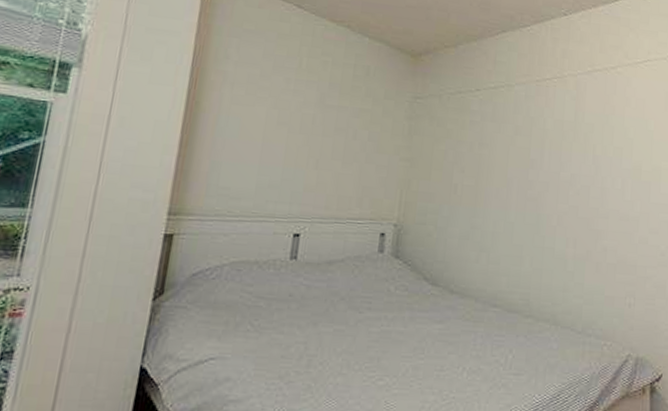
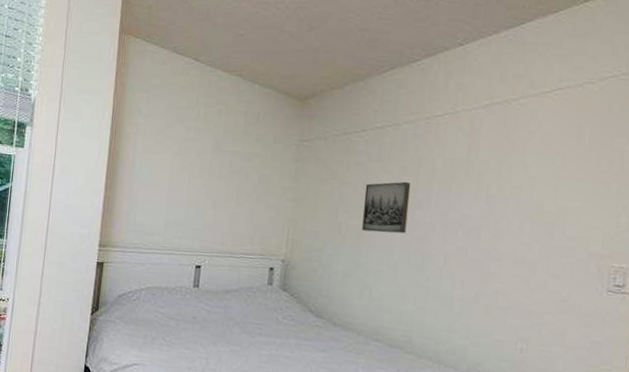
wall art: none [478,141,525,194] -> present [362,181,411,234]

